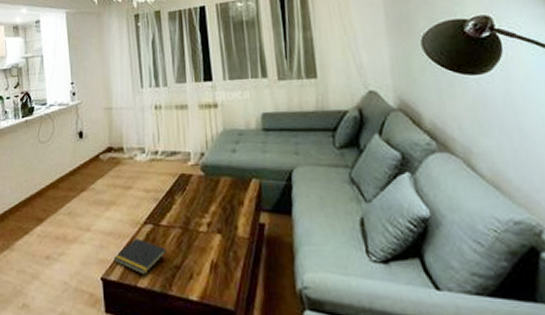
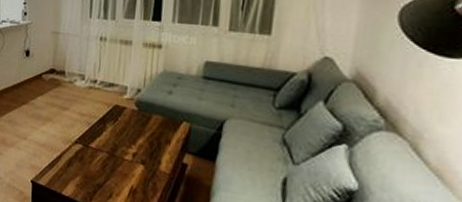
notepad: present [113,238,167,274] -> none [43,153,92,186]

